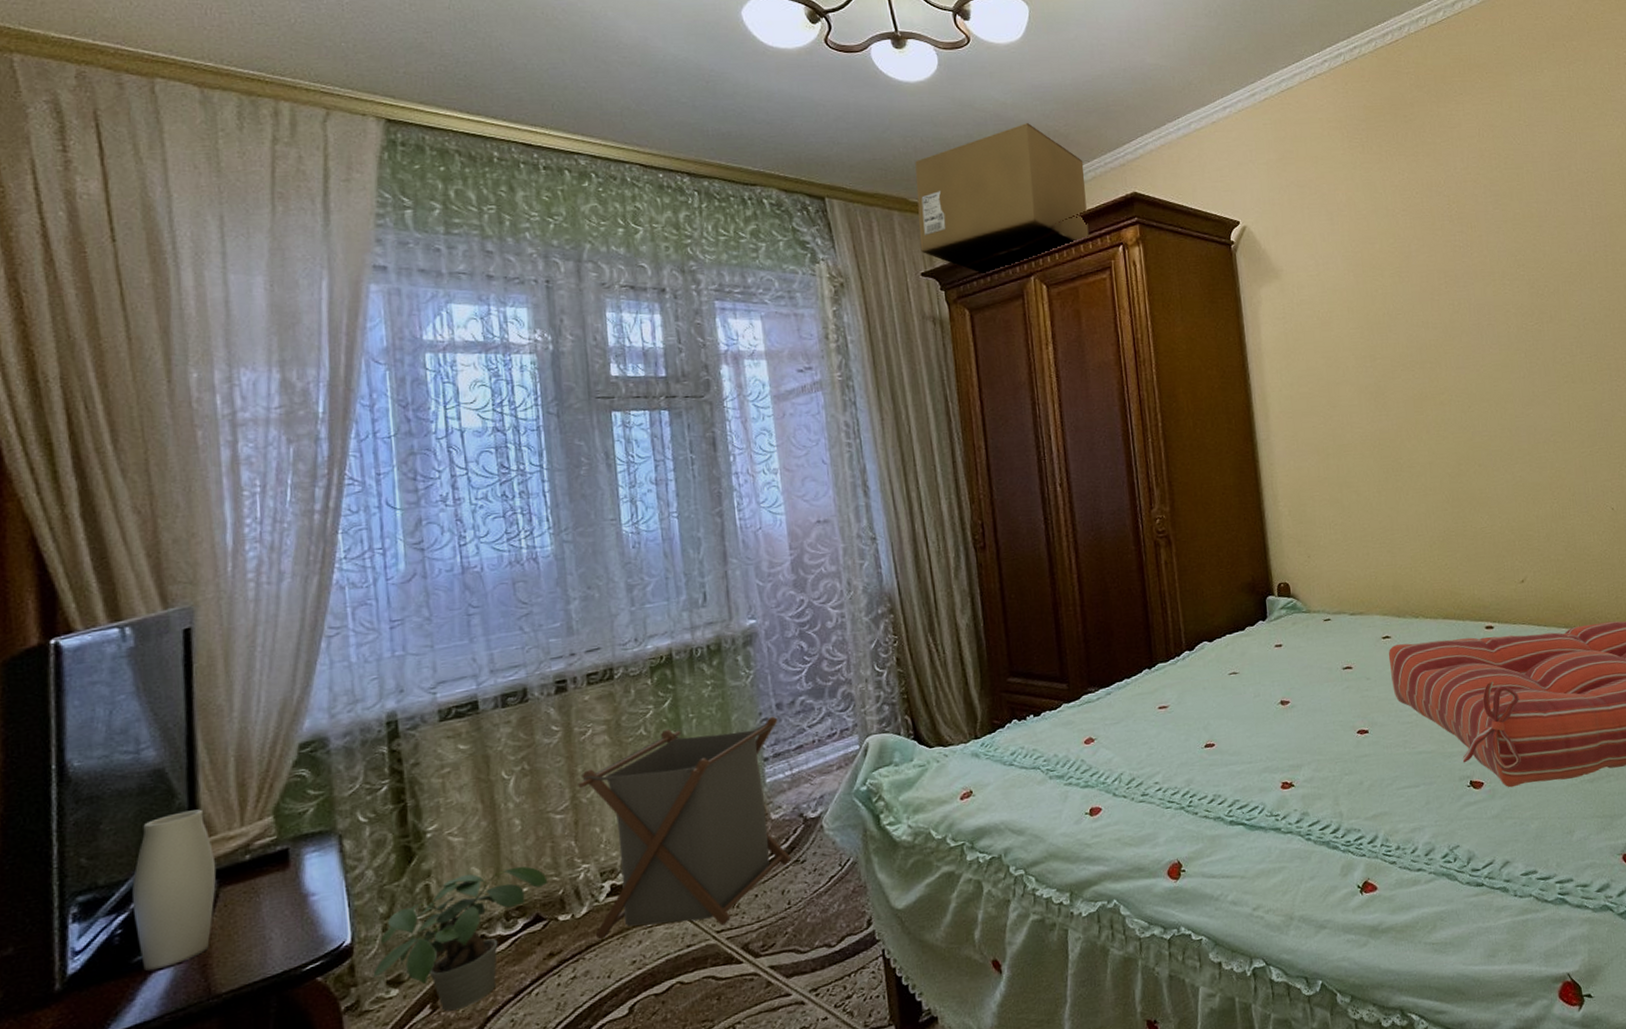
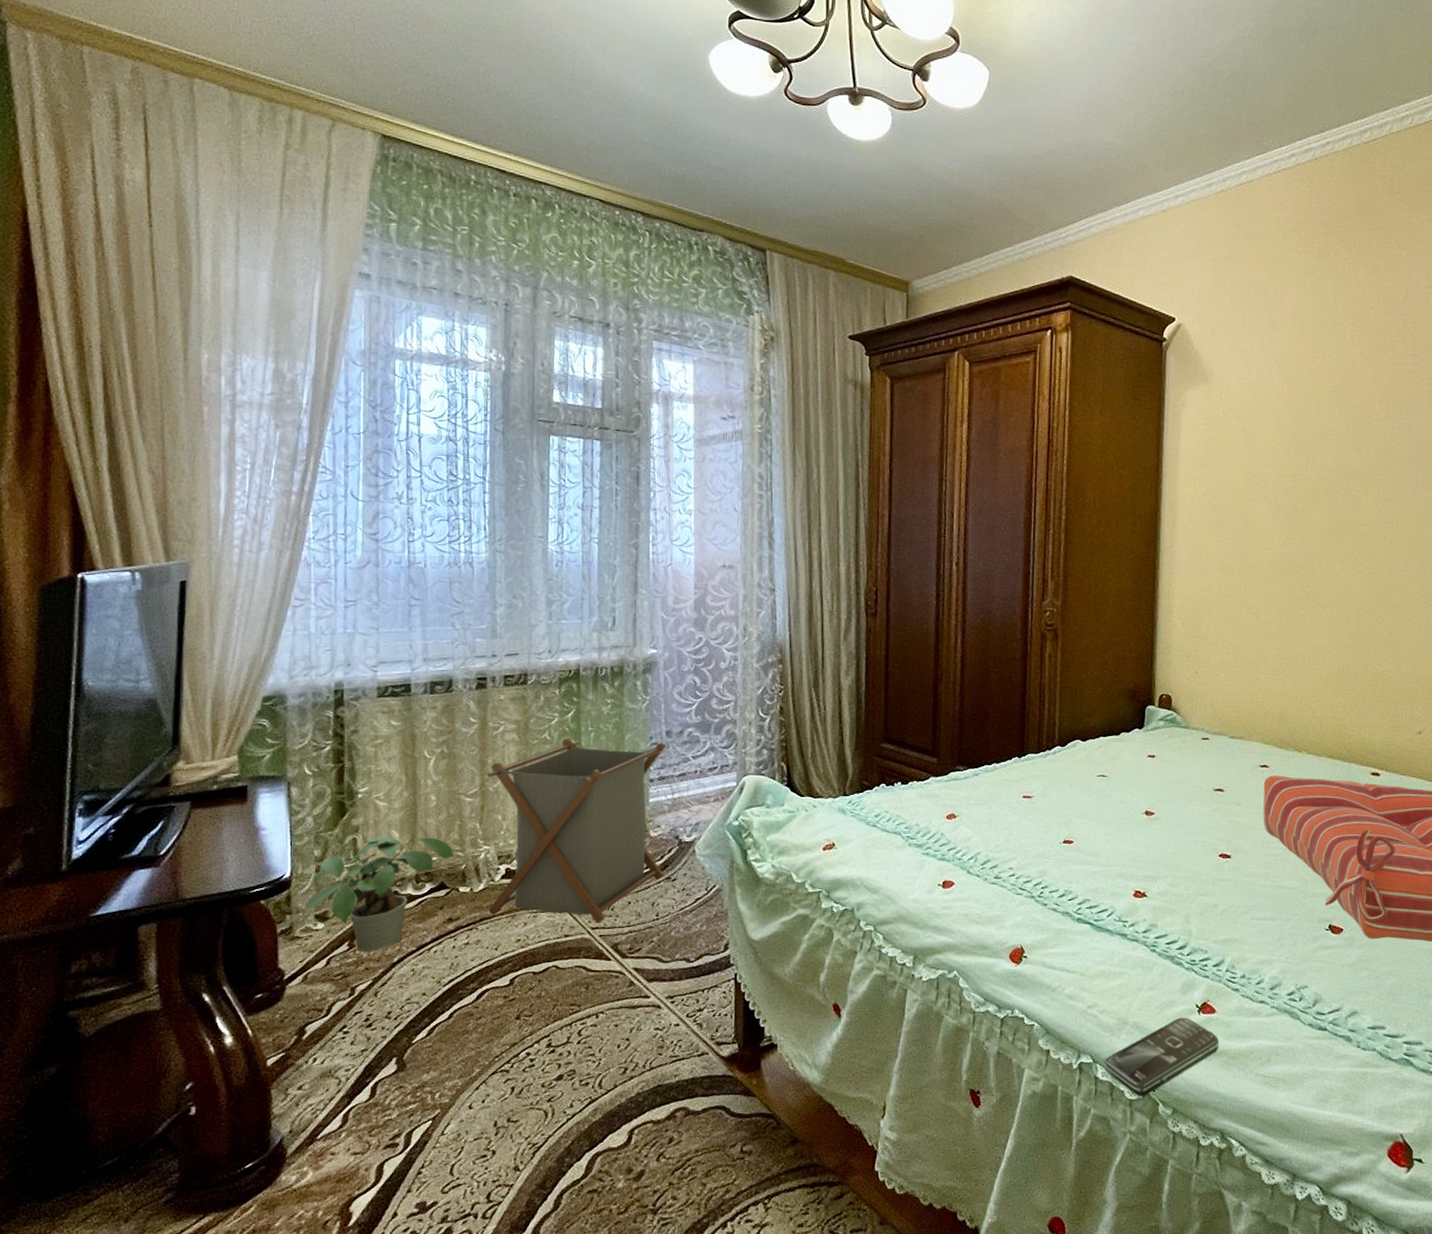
vase: present [132,809,217,971] -> none [125,739,190,869]
box: present [915,123,1089,274] -> none [851,194,1023,344]
mobile phone: none [1277,900,1386,992] -> present [1104,1017,1220,1097]

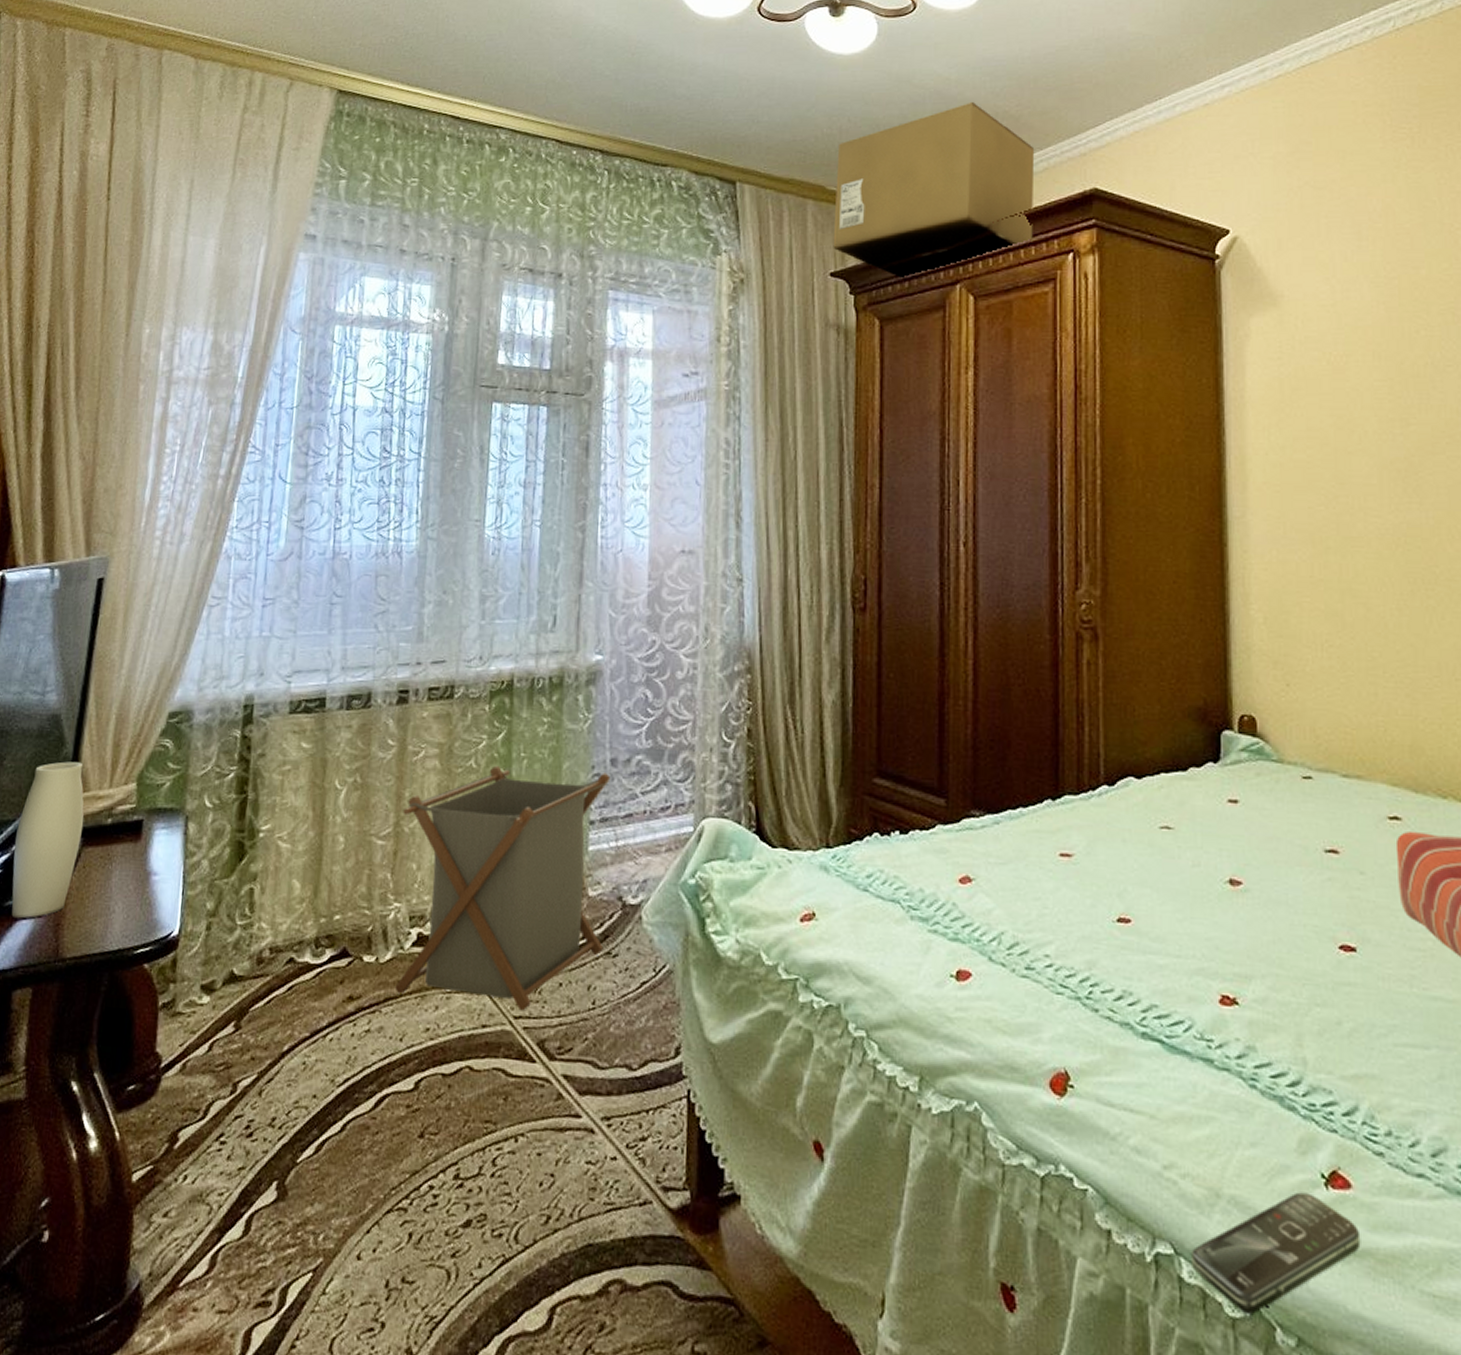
vase: none [125,739,190,869] -> present [11,761,84,919]
potted plant: present [304,835,454,952] -> none [189,886,360,1036]
box: none [851,194,1023,344] -> present [833,102,1035,279]

